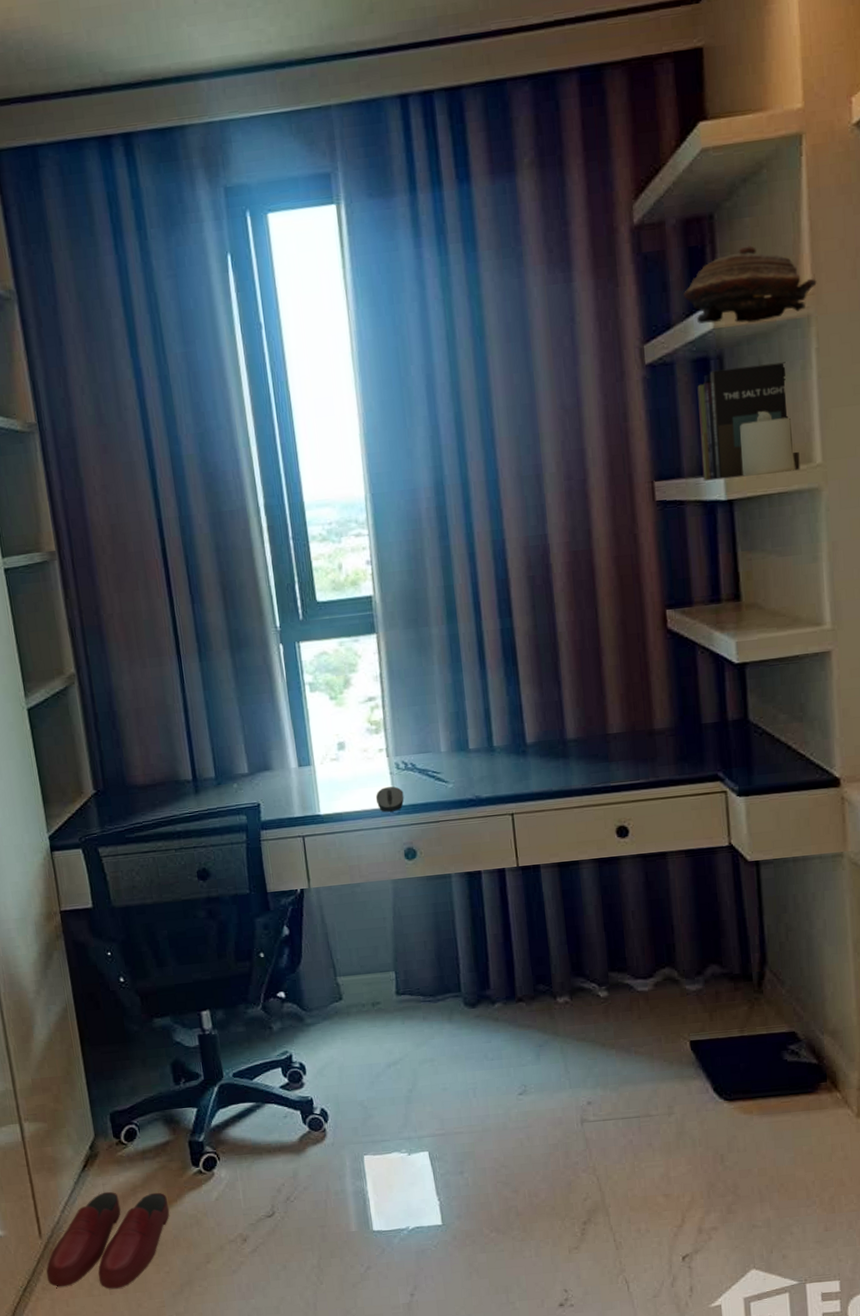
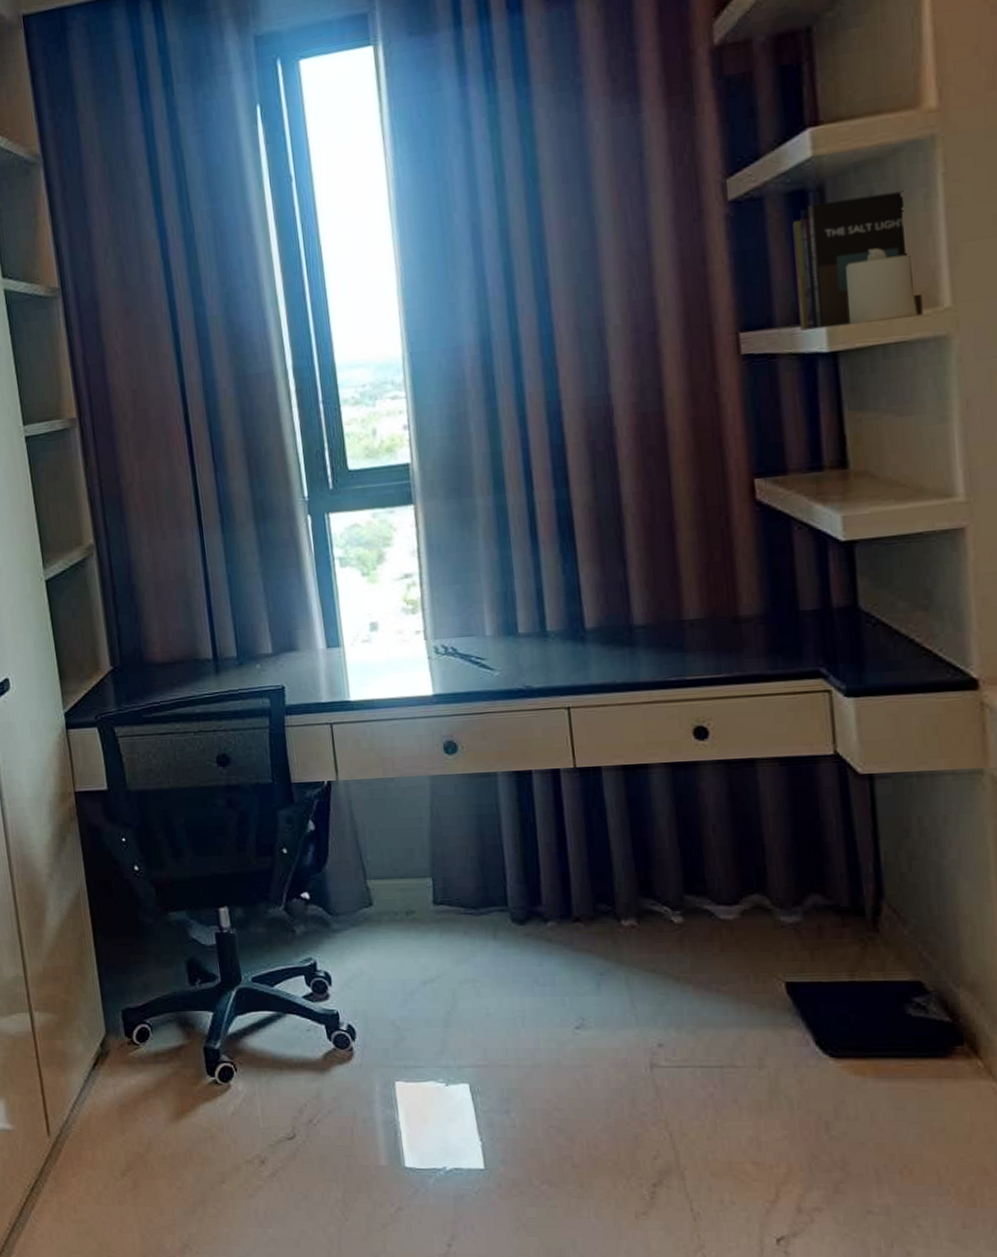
slippers: present [46,1191,169,1289] -> none [53,1094,182,1199]
computer mouse: present [375,786,404,812] -> none [411,672,444,701]
decorative box: present [684,245,817,324] -> none [775,59,943,152]

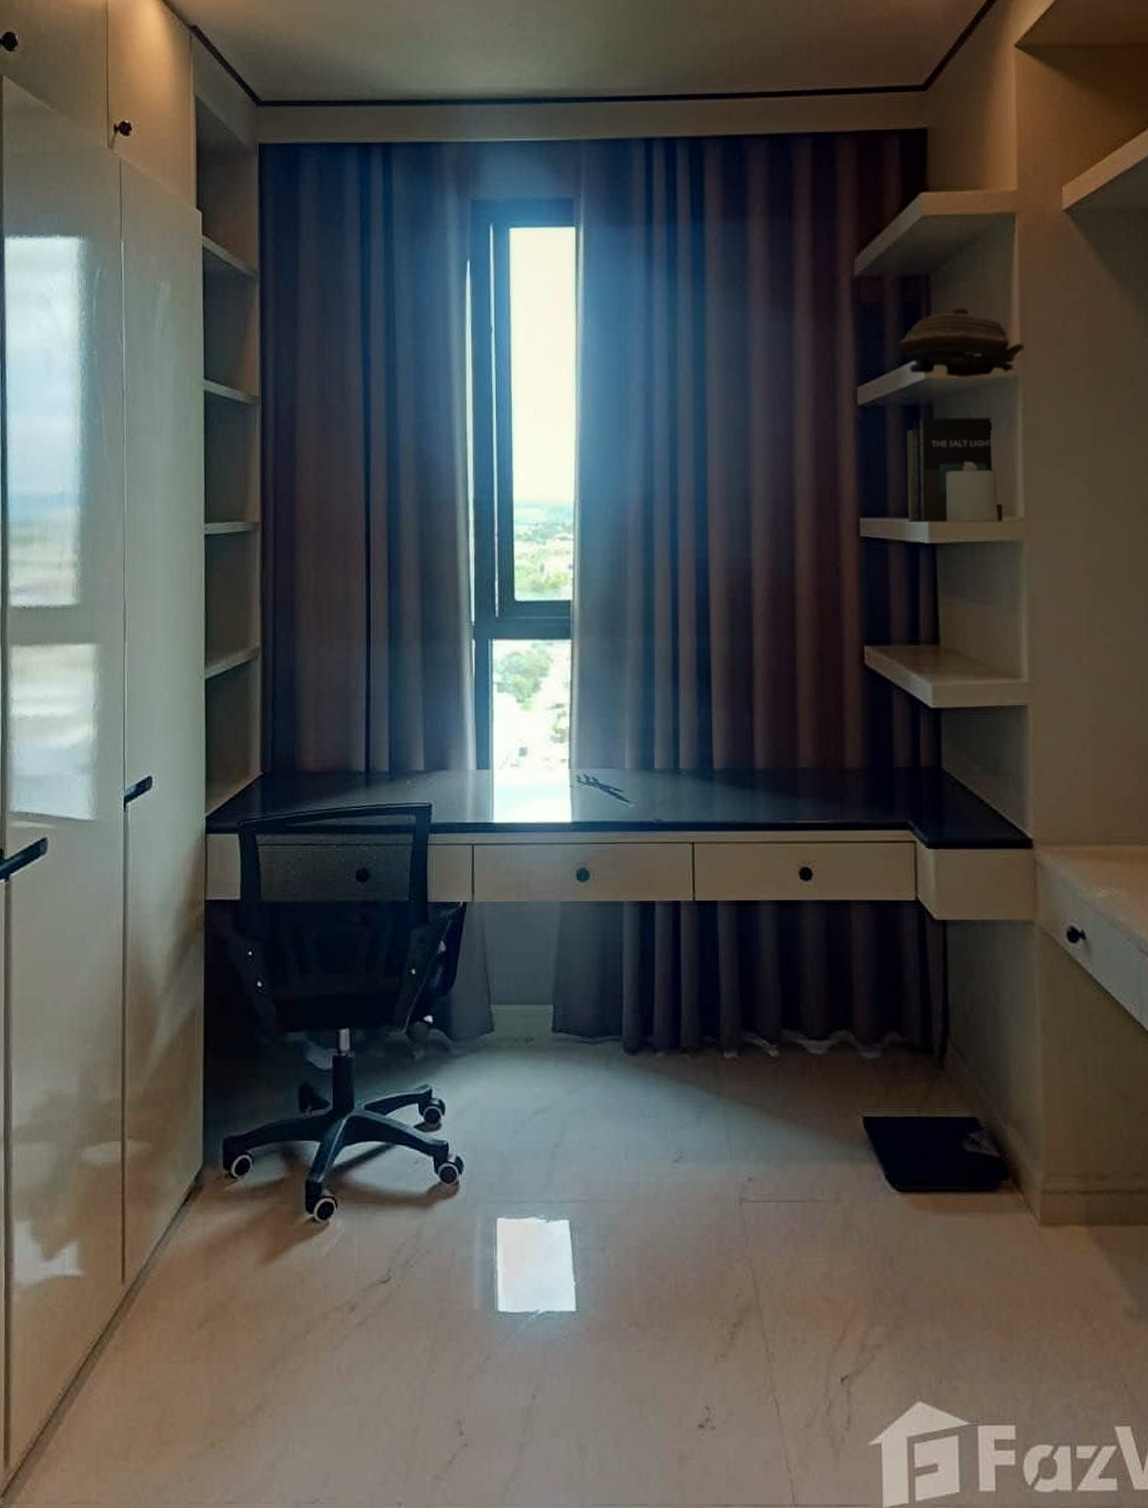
decorative box: none [775,59,943,152] -> present [898,307,1025,377]

